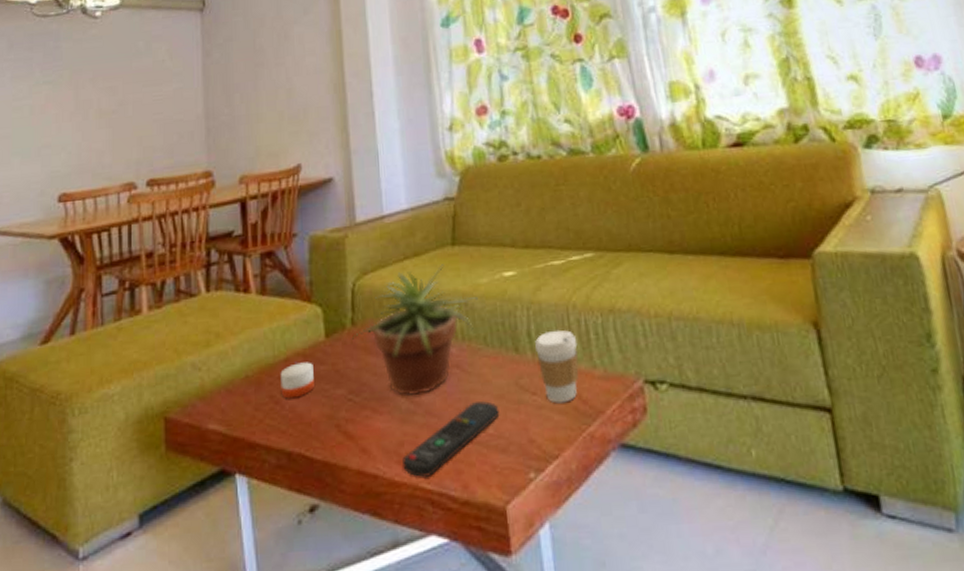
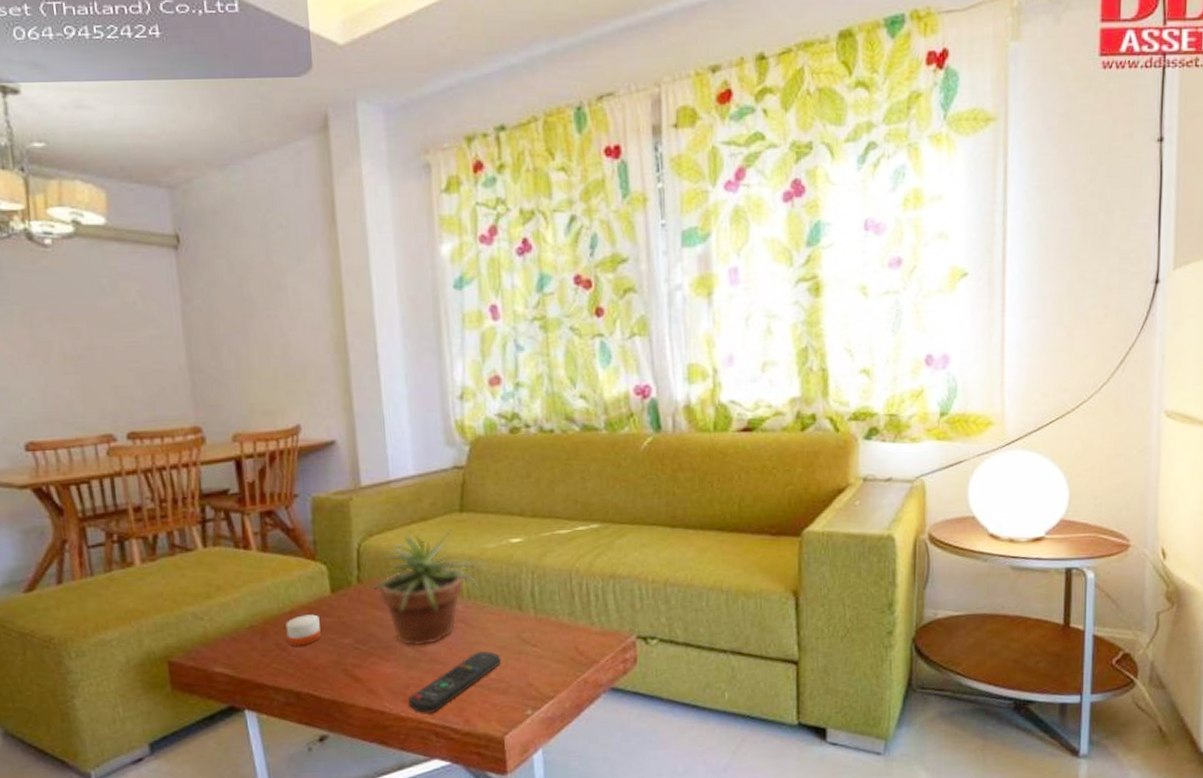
coffee cup: present [535,329,579,404] -> none [538,591,578,654]

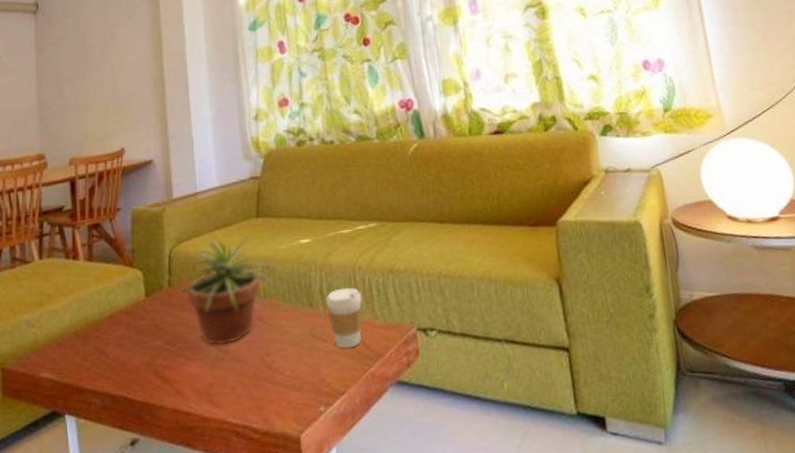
candle: present [285,614,321,647] -> none [105,318,135,350]
remote control: present [408,651,501,714] -> none [212,348,295,414]
coffee cup: none [538,591,578,654] -> present [326,287,363,349]

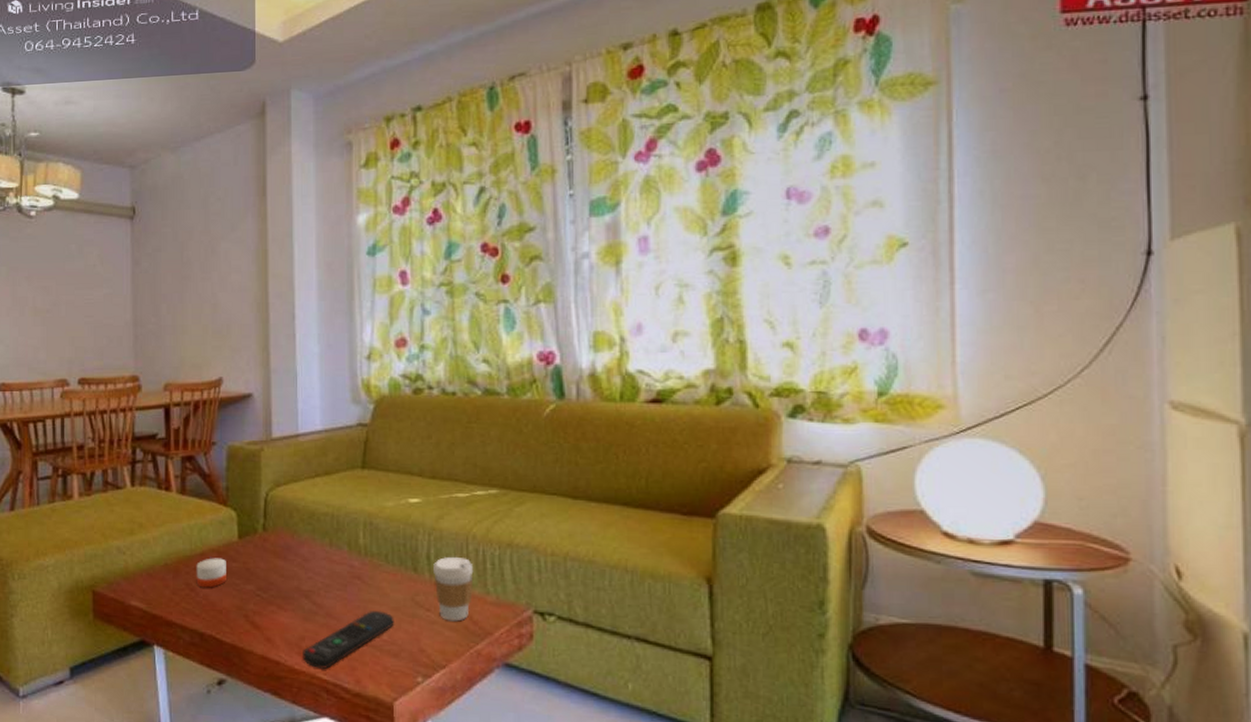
candle: none [105,318,135,350] -> present [196,558,226,588]
potted plant: present [169,233,278,346] -> none [263,485,383,599]
remote control: none [212,348,295,414] -> present [303,611,394,670]

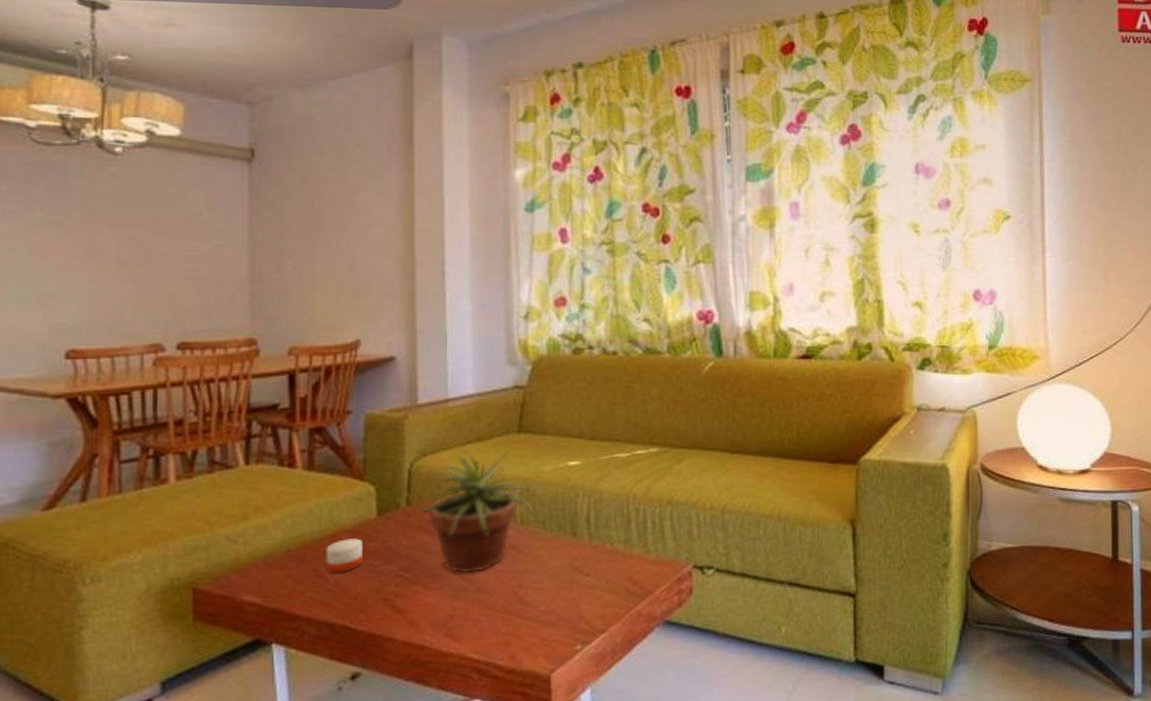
potted plant: none [263,485,383,599] -> present [406,450,540,574]
remote control: present [303,611,394,670] -> none [451,580,552,649]
coffee cup: present [433,556,474,622] -> none [593,517,634,584]

